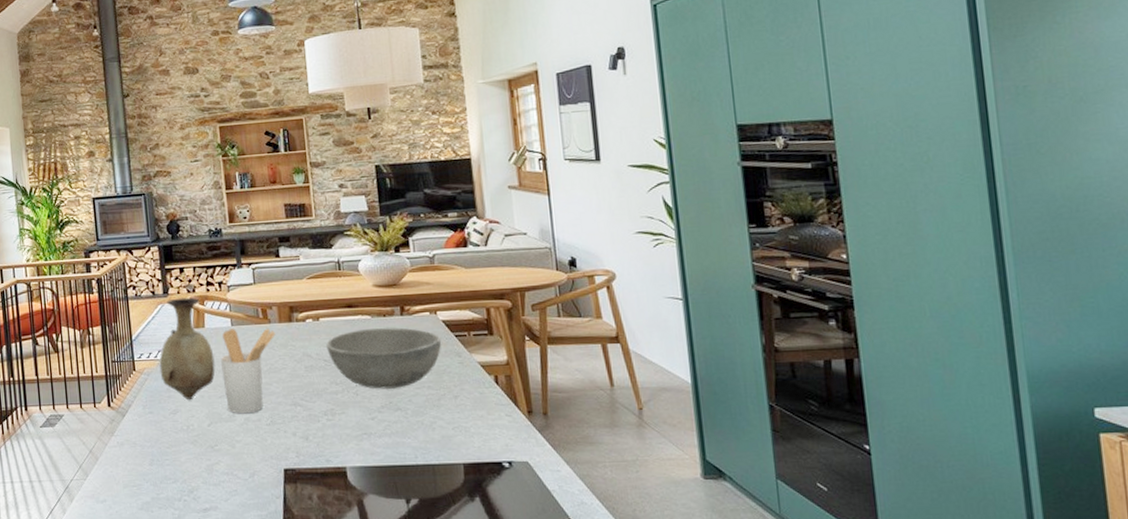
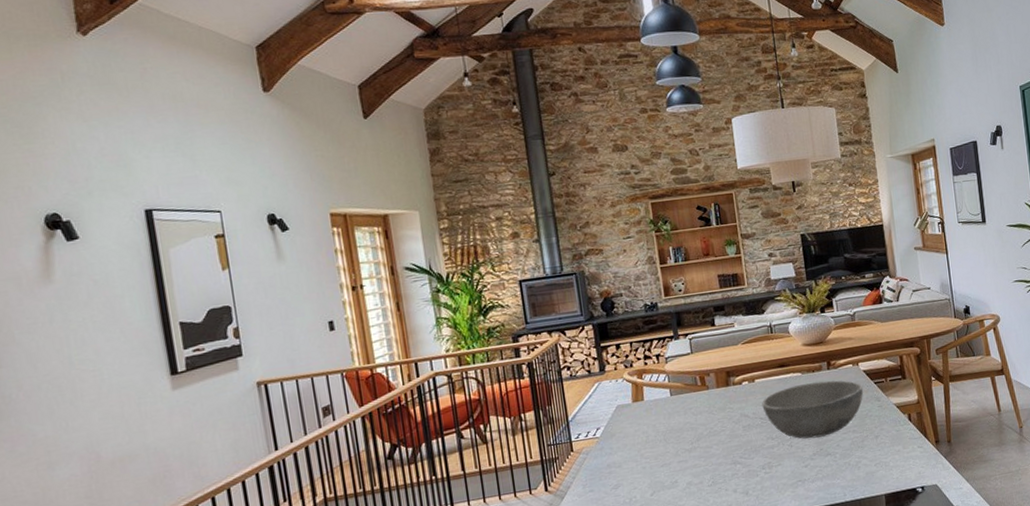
vase: present [159,297,216,399] -> none [598,372,656,473]
utensil holder: present [221,328,276,414] -> none [661,394,714,480]

